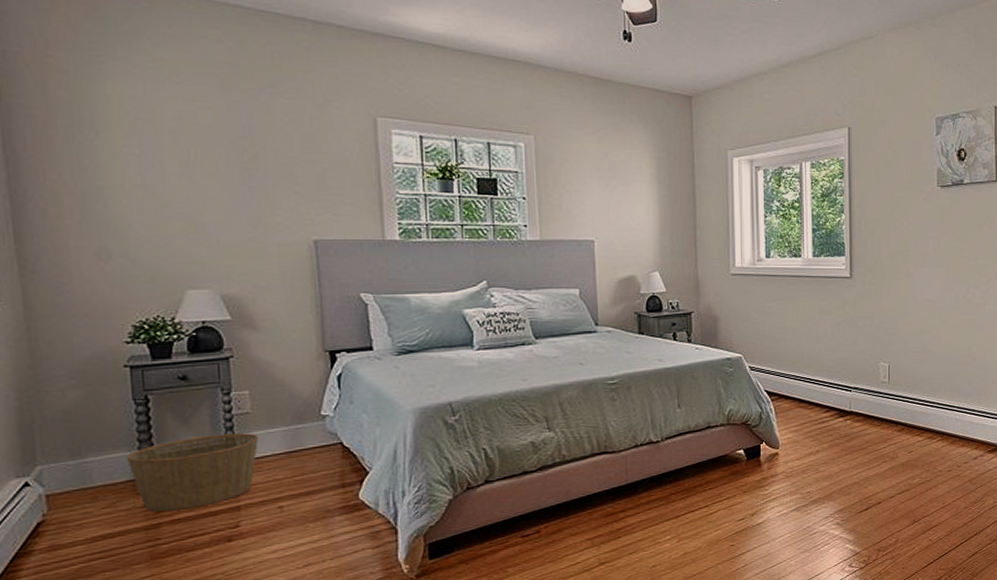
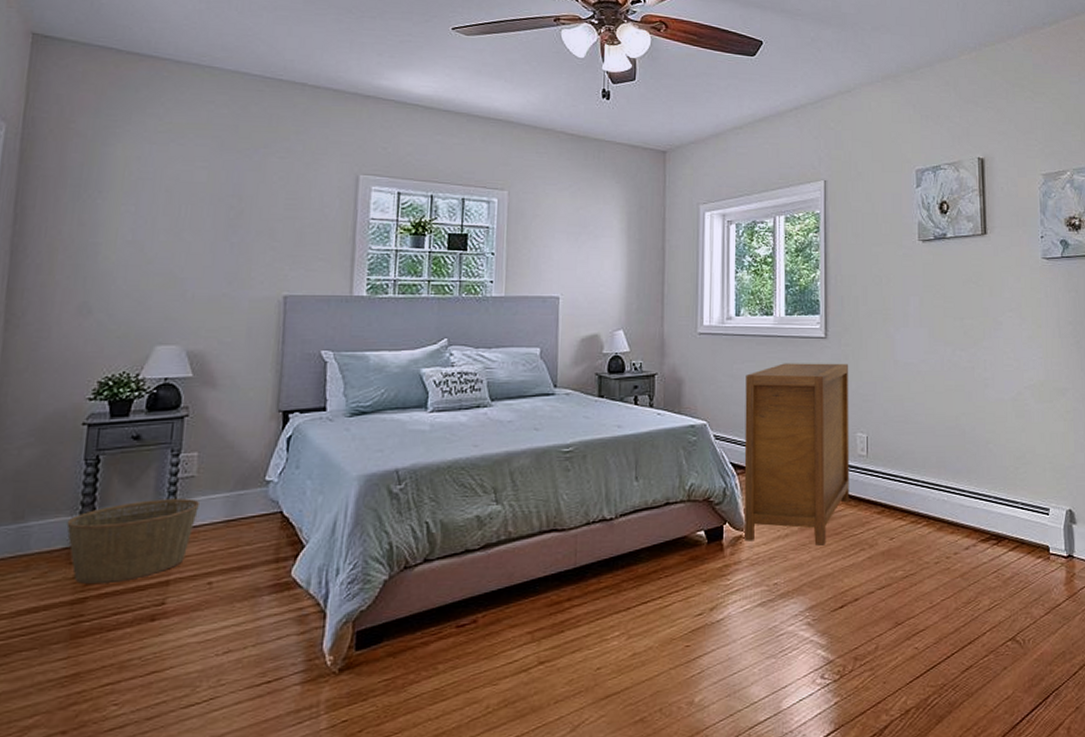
dresser: none [777,300,873,459] -> present [744,363,849,546]

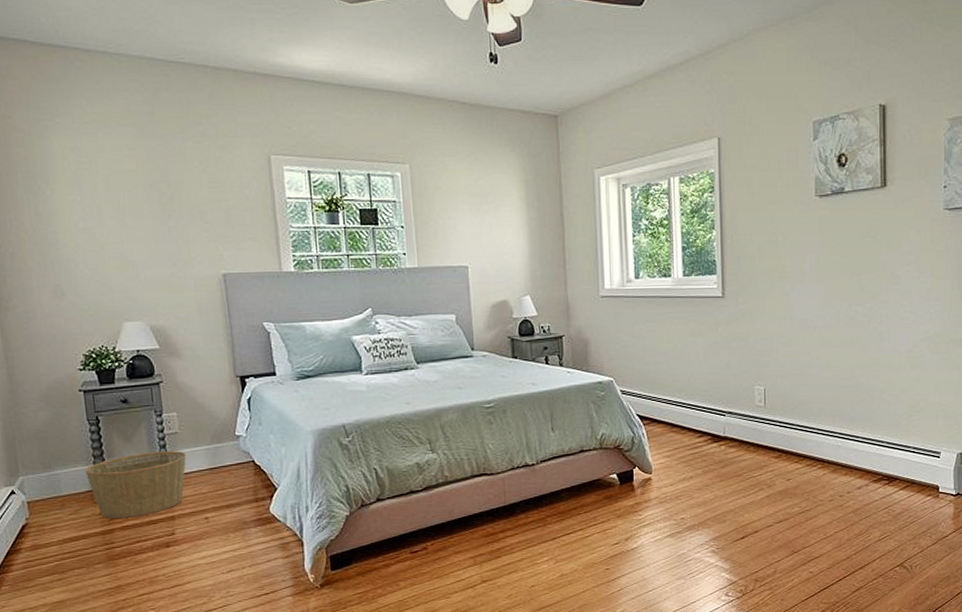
dresser: present [744,363,849,546] -> none [647,321,749,486]

